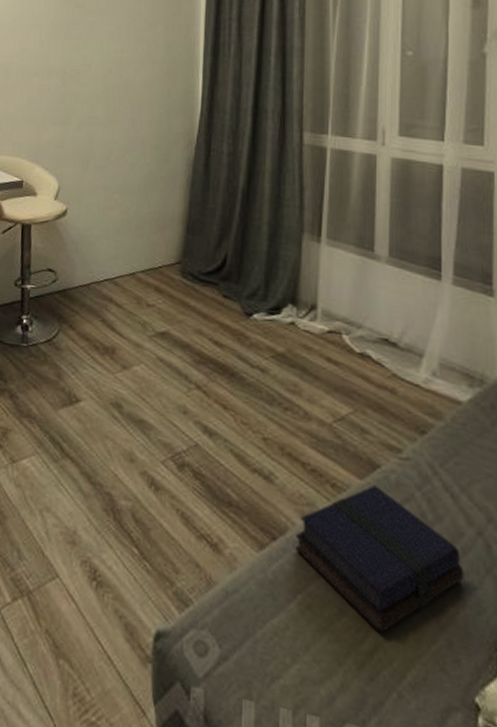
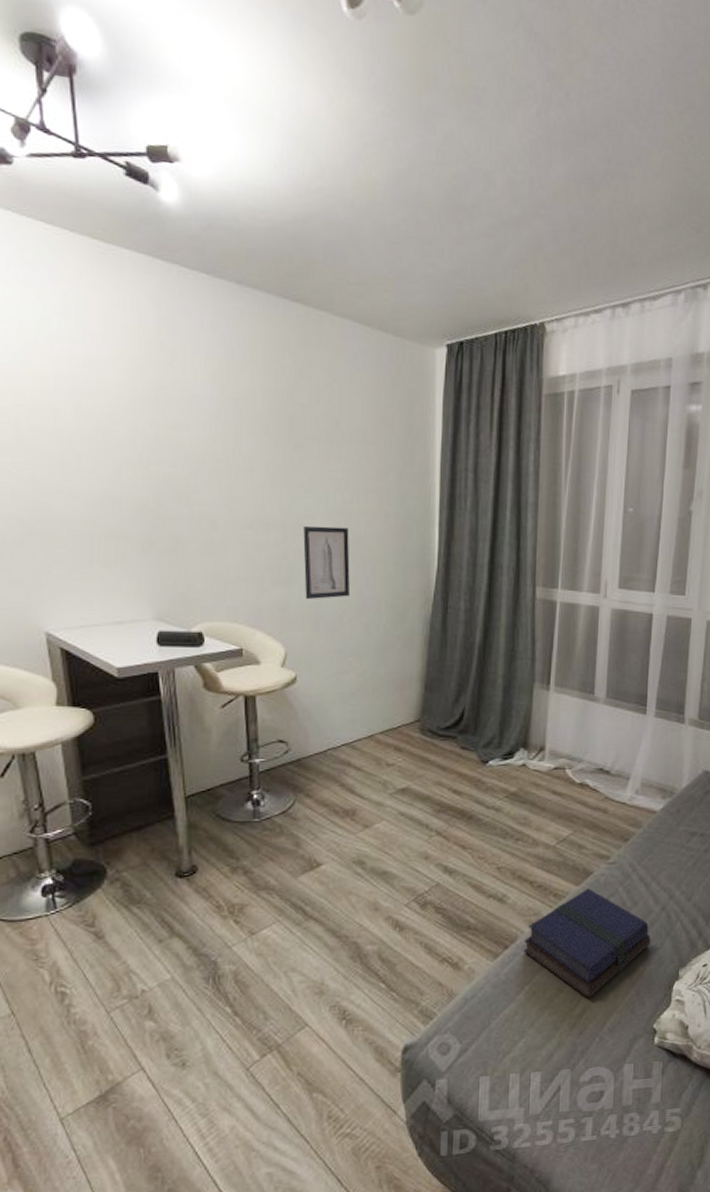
wall art: none [78,73,120,139] -> present [303,525,350,600]

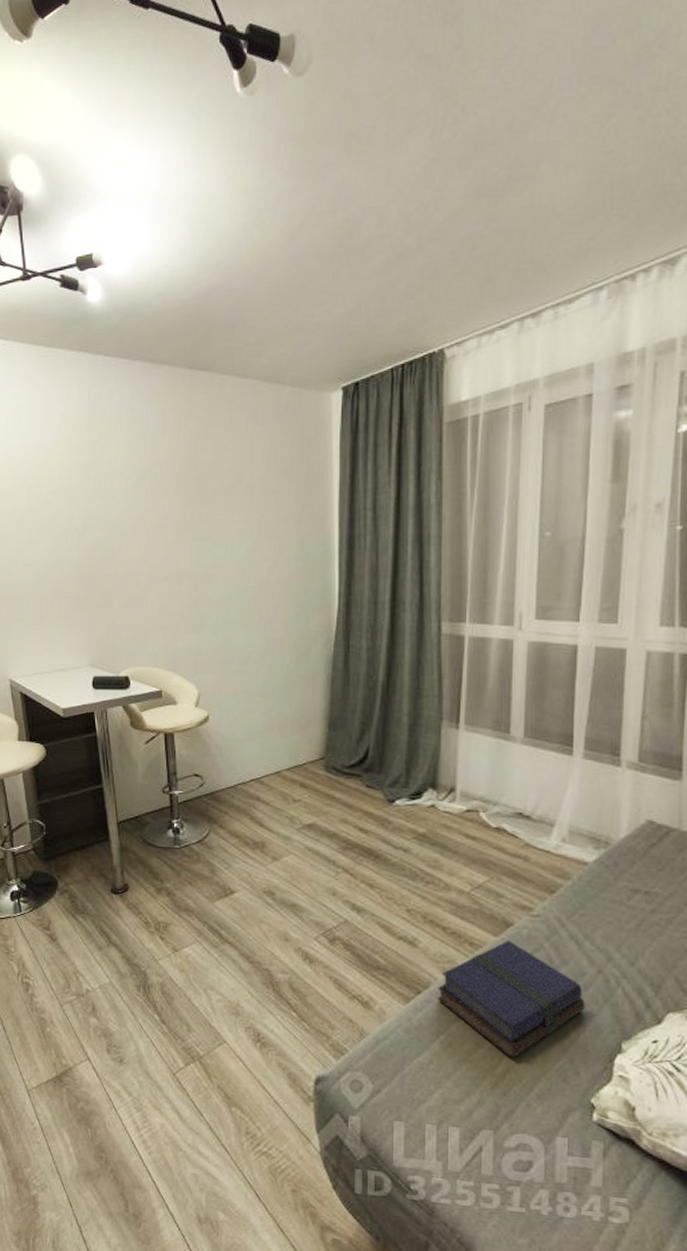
wall art: present [303,525,350,600] -> none [212,574,255,644]

